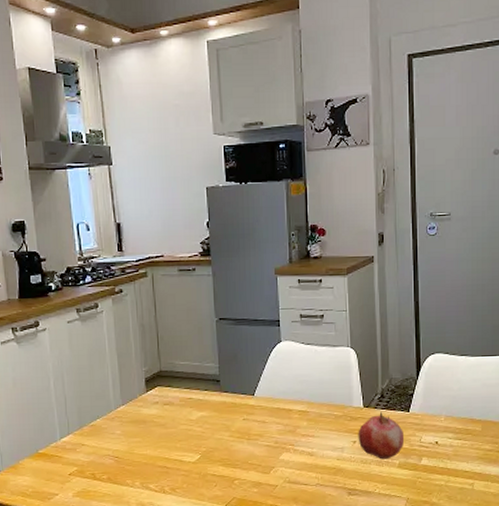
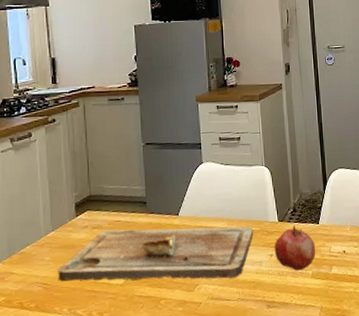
cutting board: none [129,407,336,463] -> present [58,226,254,281]

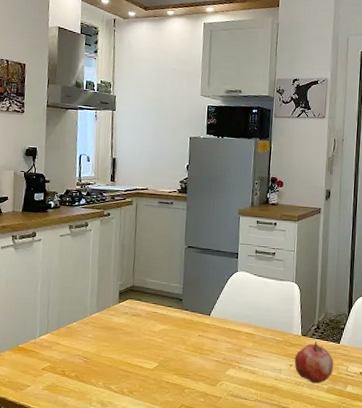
cutting board: present [58,226,254,281] -> none [97,319,278,380]

